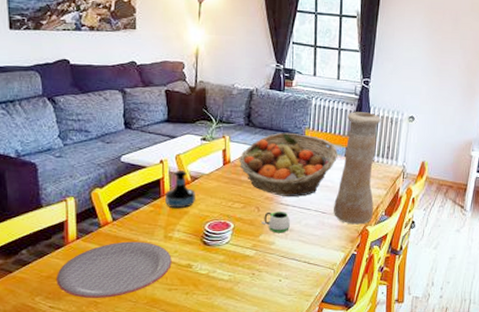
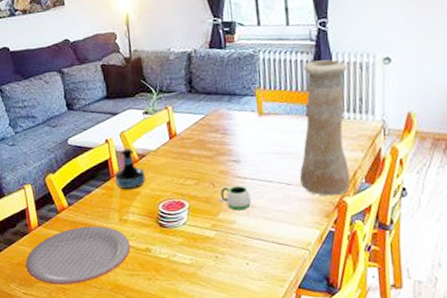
fruit basket: present [238,132,338,197] -> none [185,94,298,169]

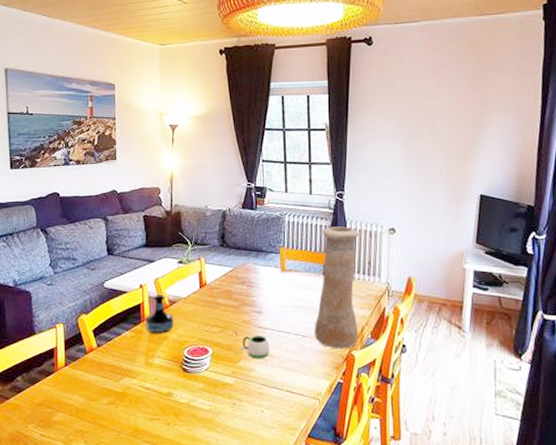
plate: present [25,226,131,284] -> none [47,368,153,427]

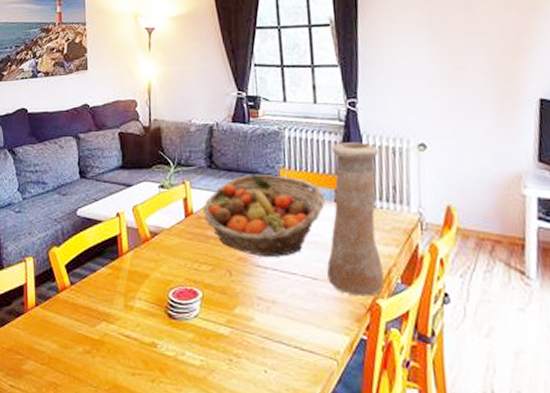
tequila bottle: present [146,294,174,334] -> none [124,223,156,272]
fruit basket: none [214,251,315,319] -> present [202,173,325,257]
mug: present [240,336,269,359] -> none [235,276,271,306]

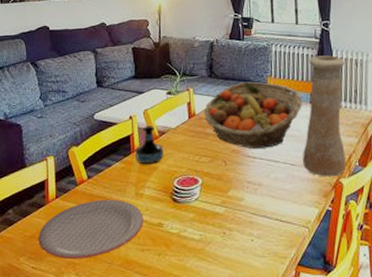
plate: none [17,310,134,380] -> present [38,199,144,259]
tequila bottle: none [124,223,156,272] -> present [135,125,163,165]

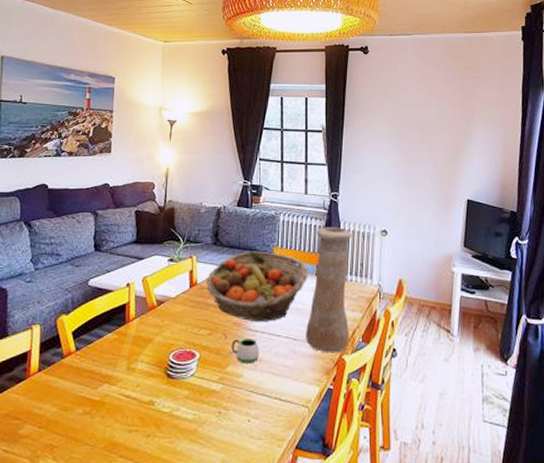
plate: present [38,199,144,259] -> none [14,374,134,440]
tequila bottle: present [135,125,163,165] -> none [130,293,161,336]
mug: none [229,165,258,188] -> present [229,339,259,364]

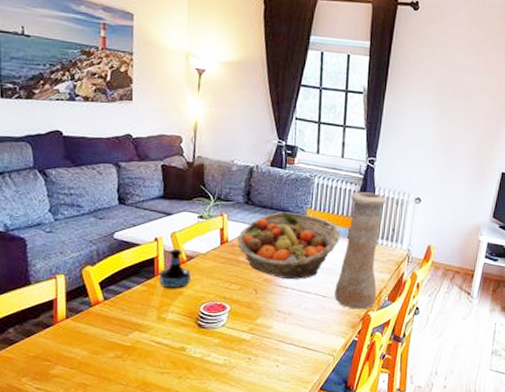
tequila bottle: none [130,293,161,336] -> present [159,248,191,289]
mug: present [229,339,259,364] -> none [259,294,289,317]

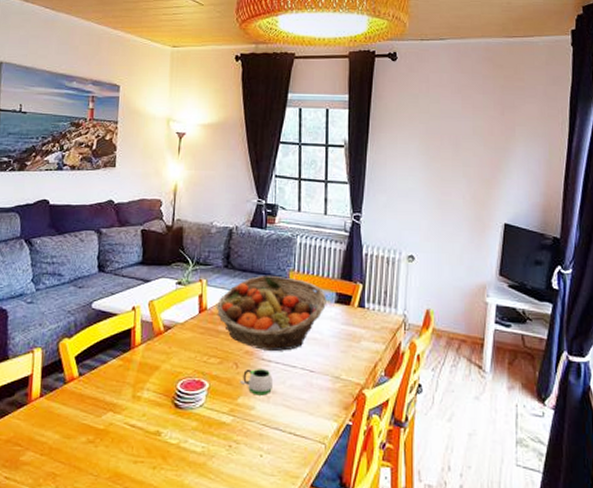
tequila bottle: present [159,248,191,289] -> none [135,317,168,364]
mug: none [259,294,289,317] -> present [240,369,273,396]
vase: present [335,192,386,310] -> none [323,251,375,387]

